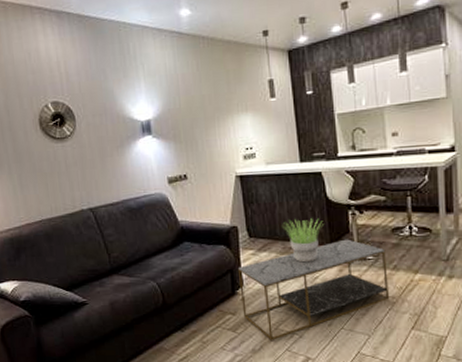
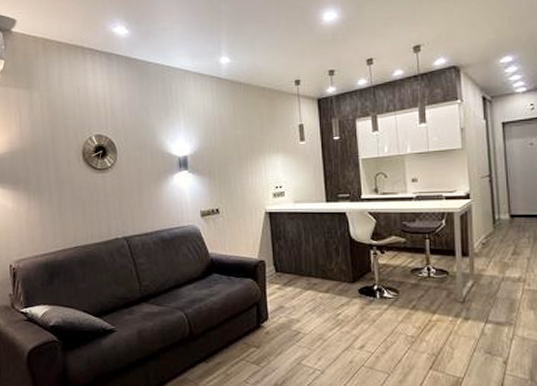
coffee table: present [237,239,390,340] -> none [263,277,409,375]
potted plant: present [282,218,324,263] -> none [308,256,347,299]

